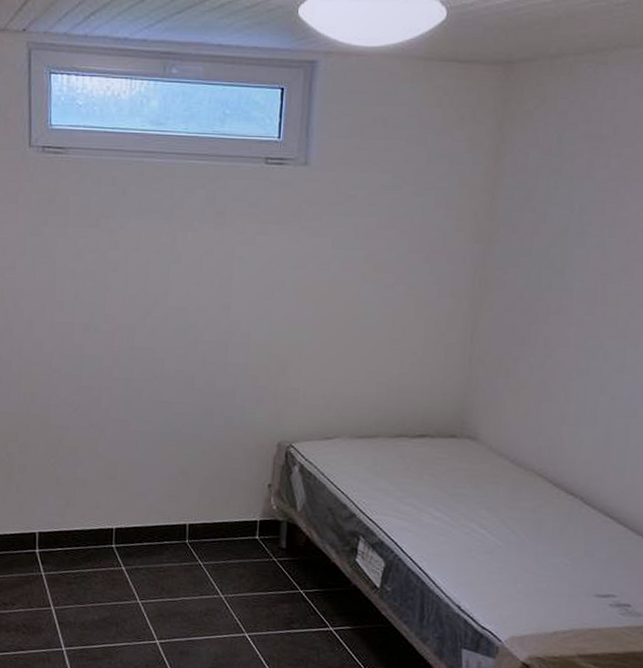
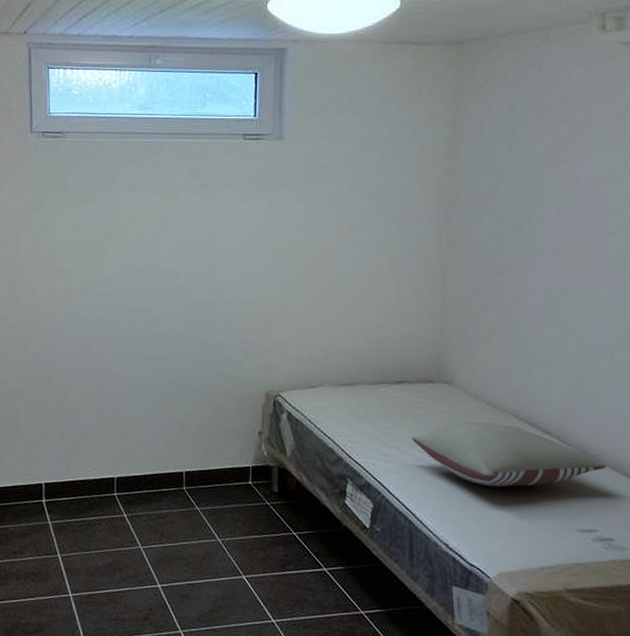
pillow: none [429,479,630,549] -> present [411,421,606,487]

